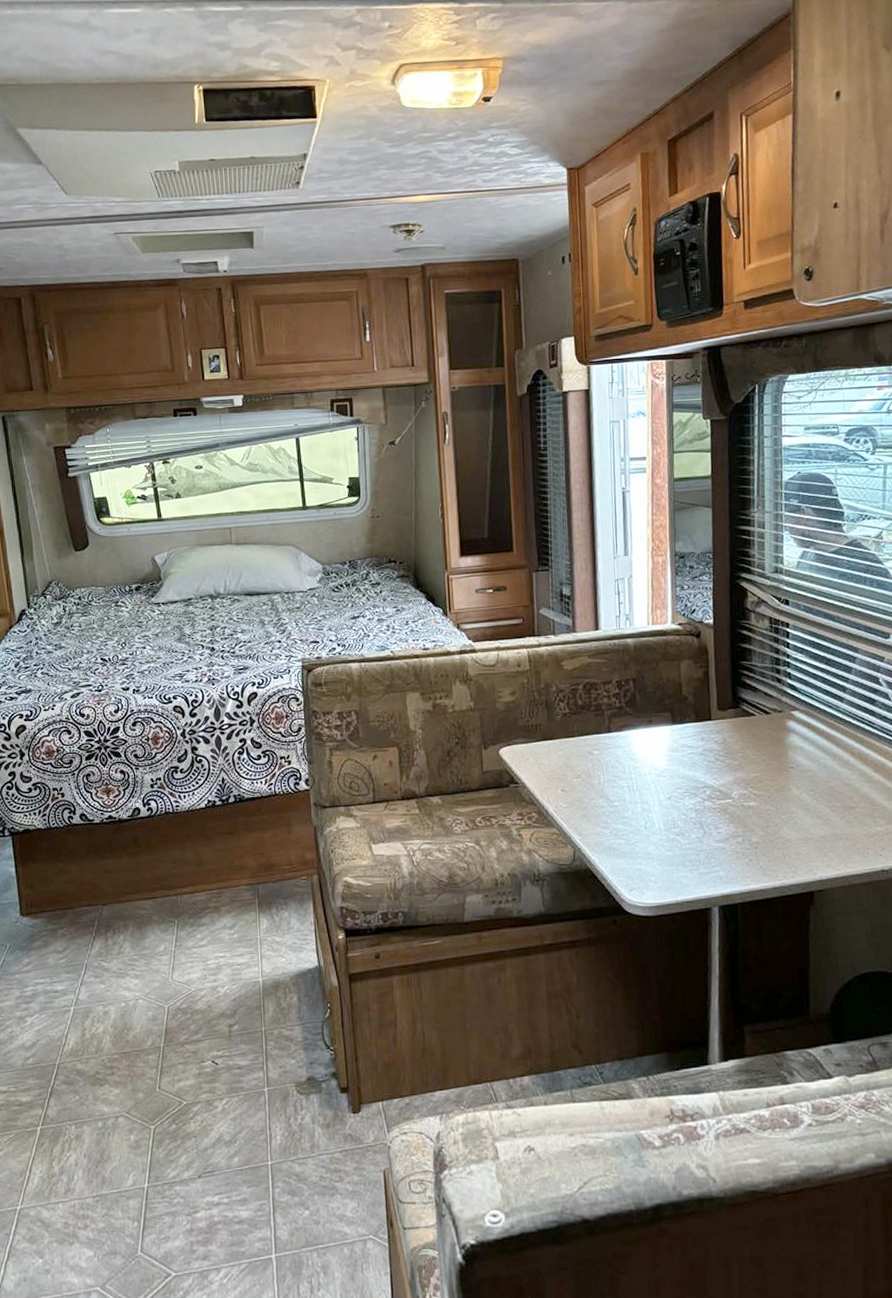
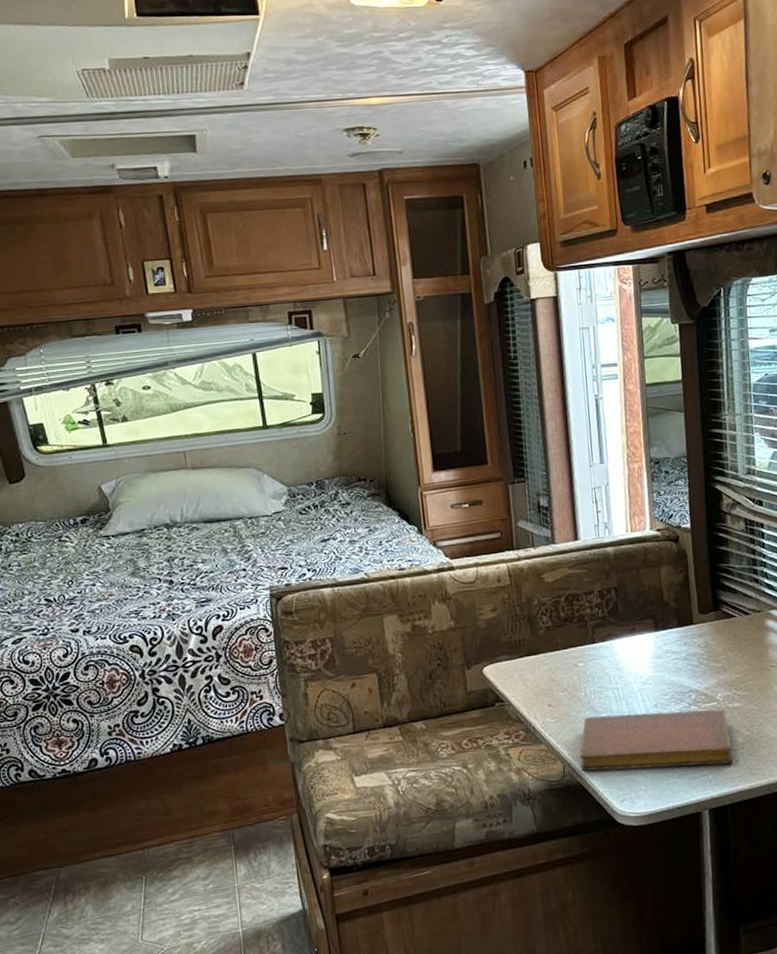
notebook: none [590,804,747,863] -> present [579,709,734,771]

